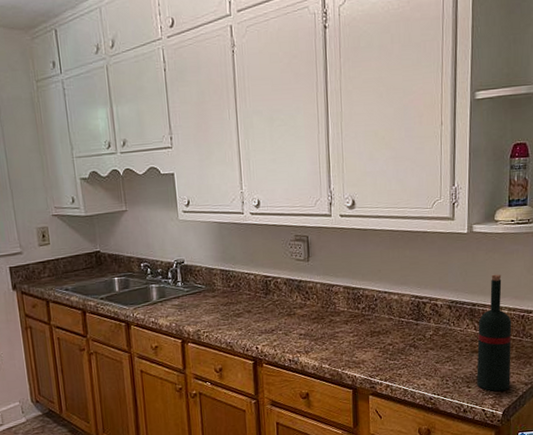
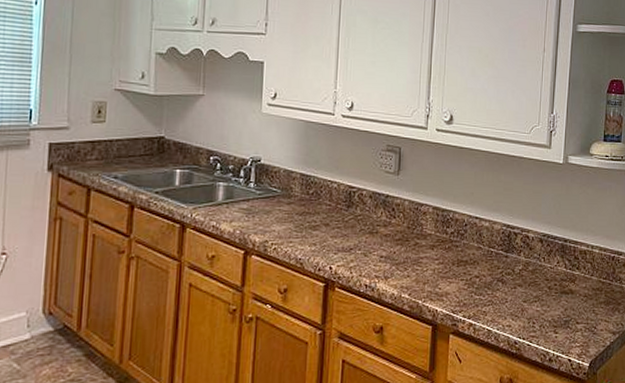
wine bottle: present [477,274,512,391] -> none [564,210,602,340]

